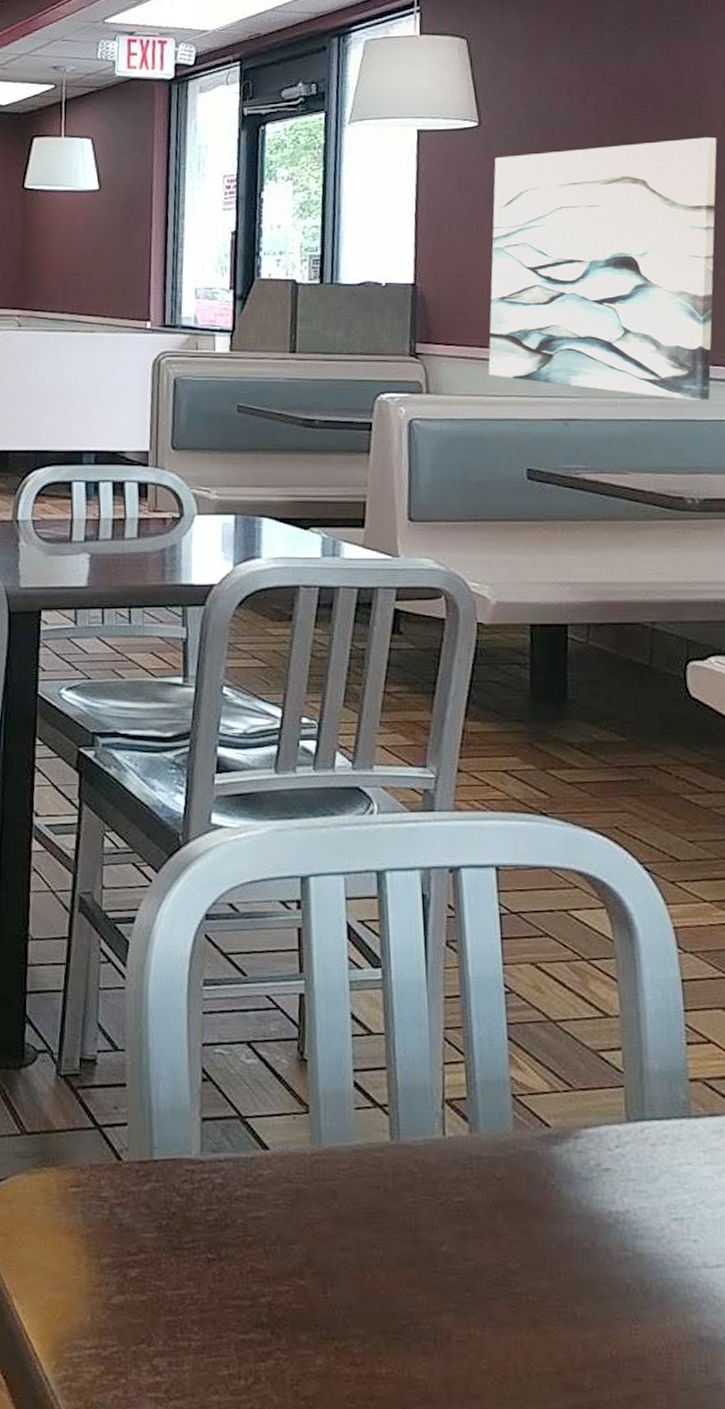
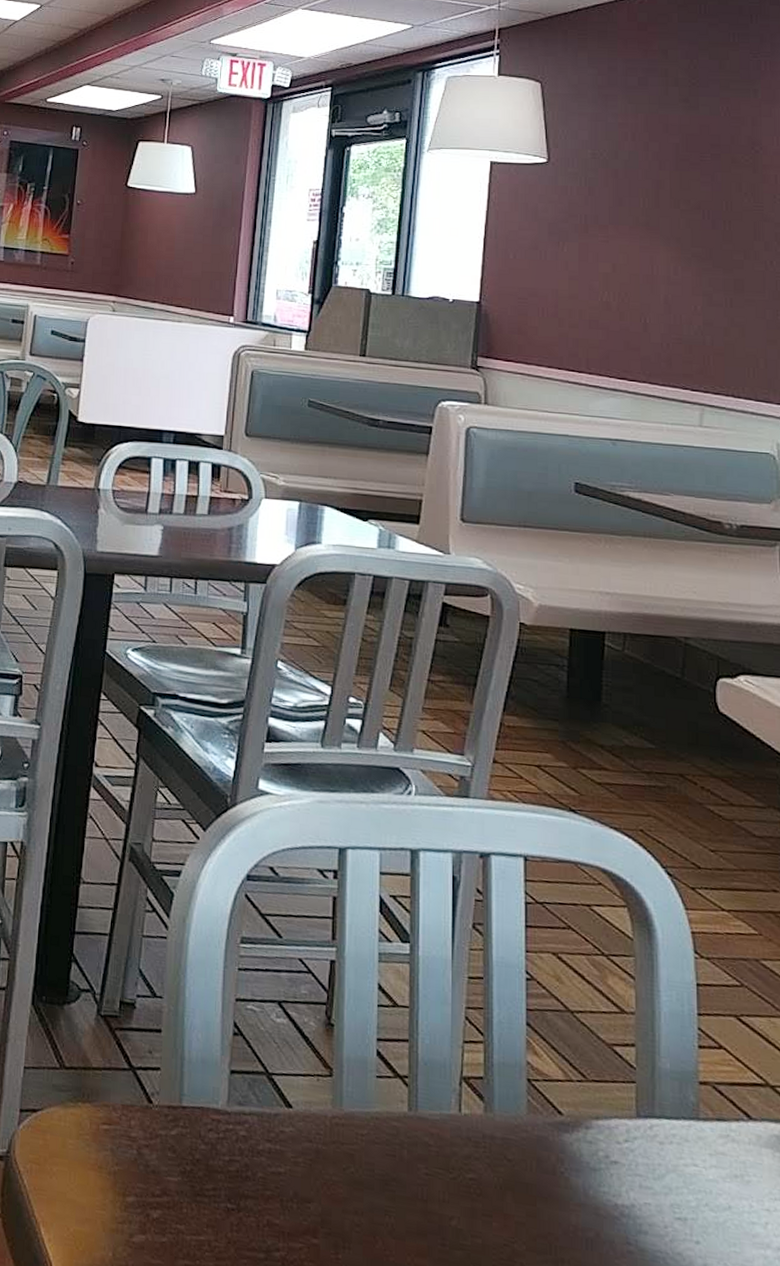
wall art: present [488,137,717,403] -> none [544,189,770,435]

